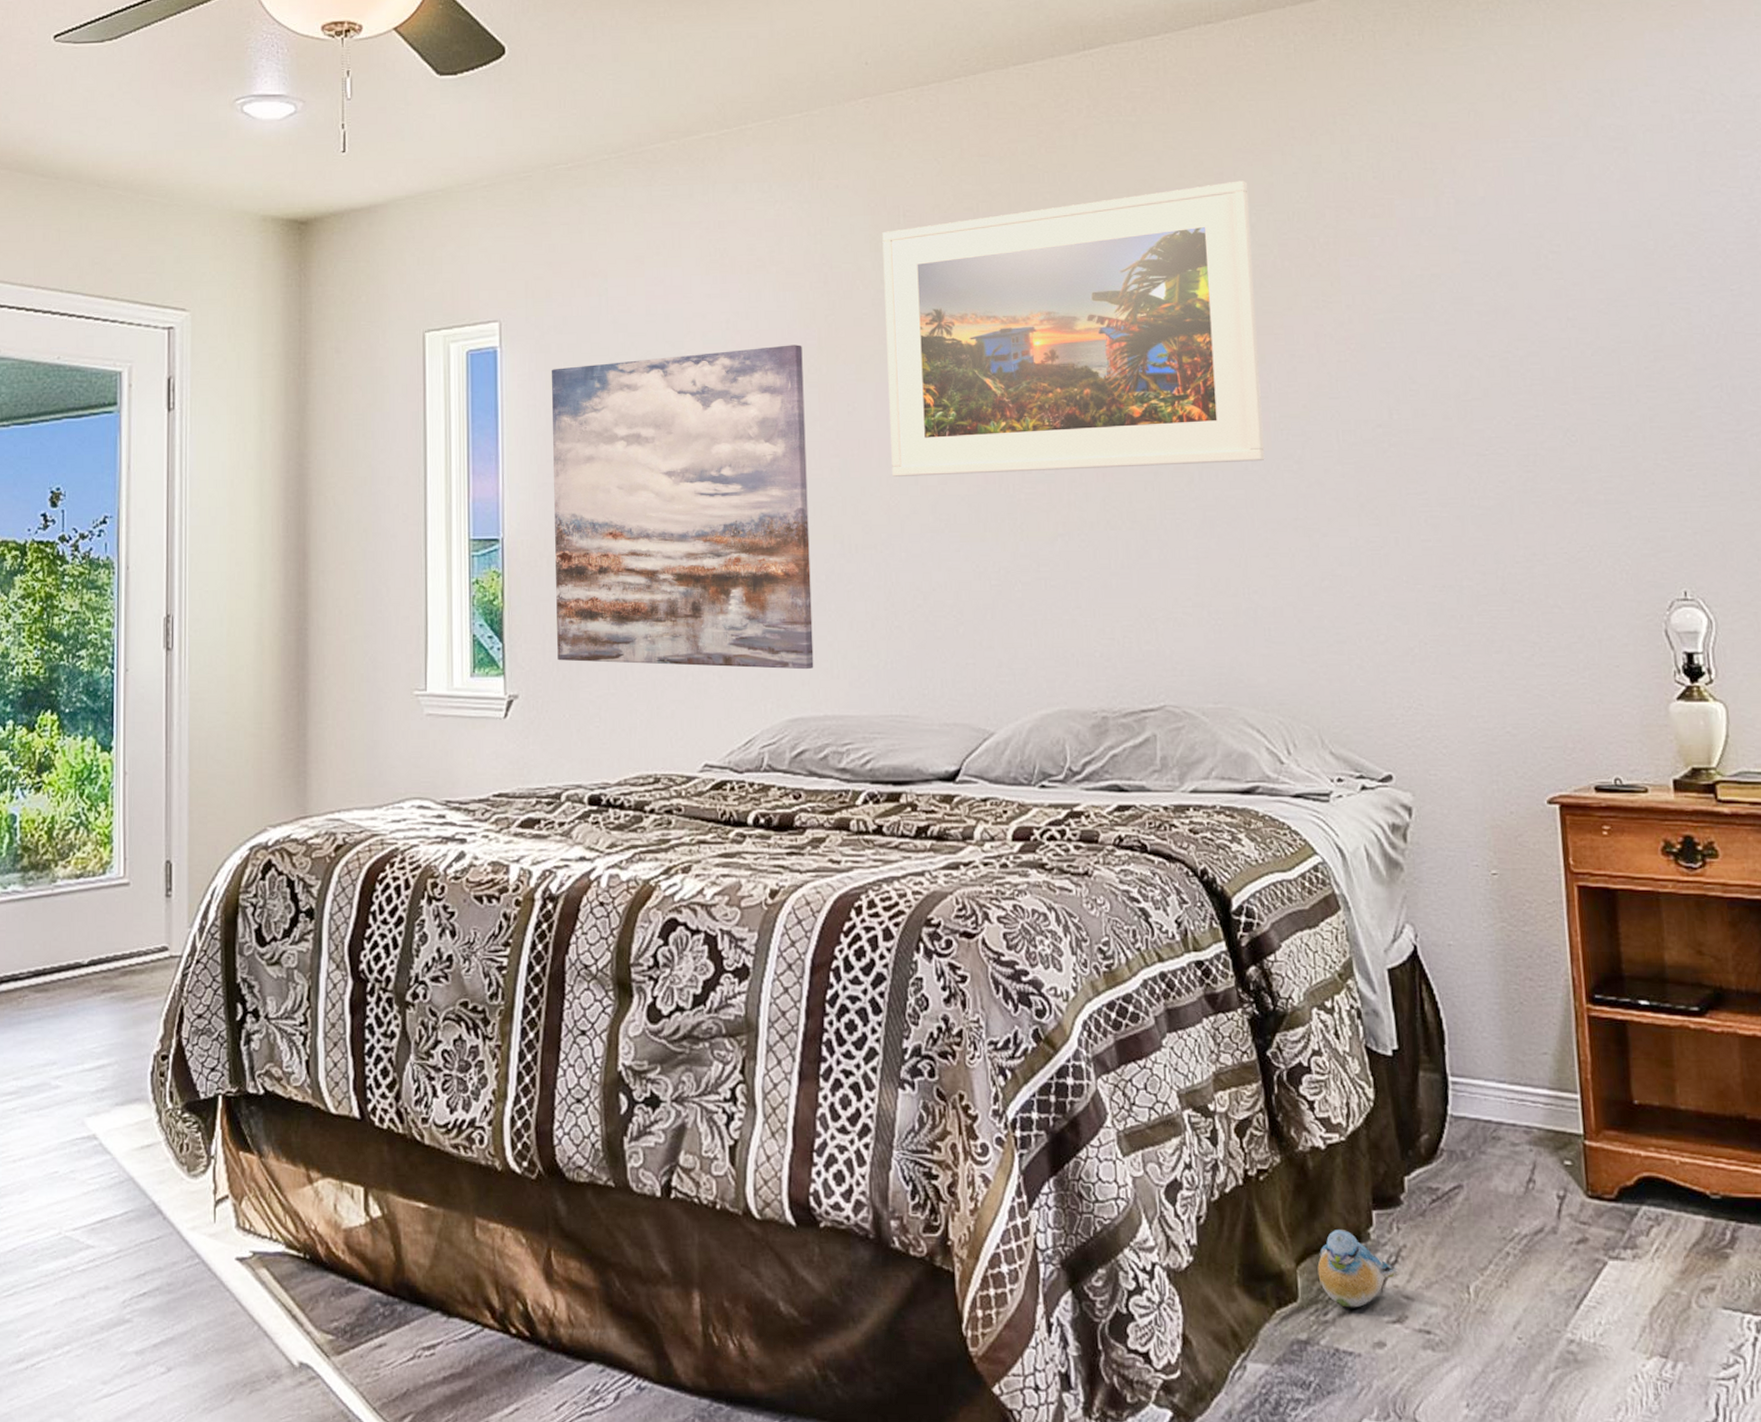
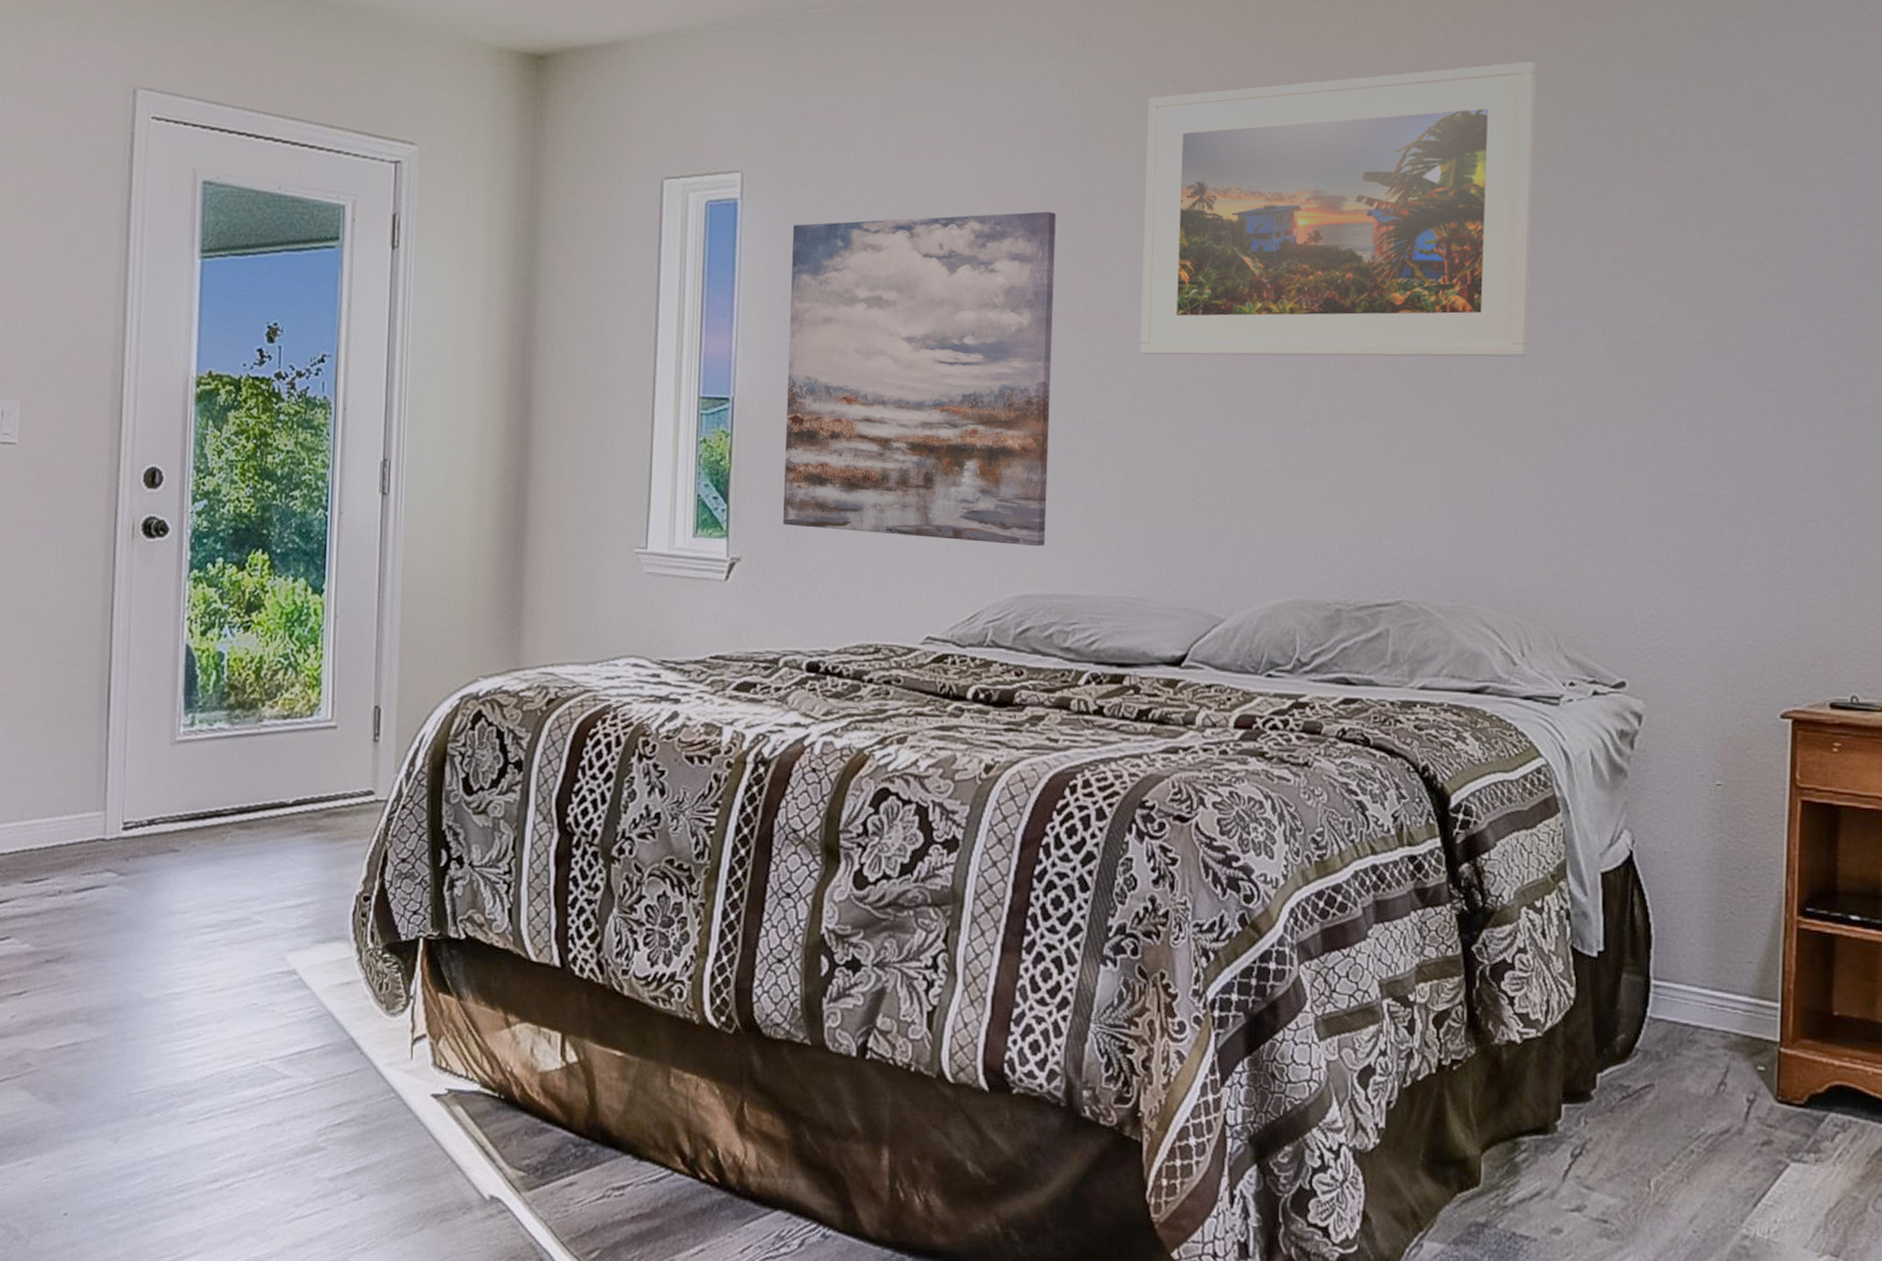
plush toy: present [1317,1228,1399,1308] -> none [1502,1119,1582,1195]

